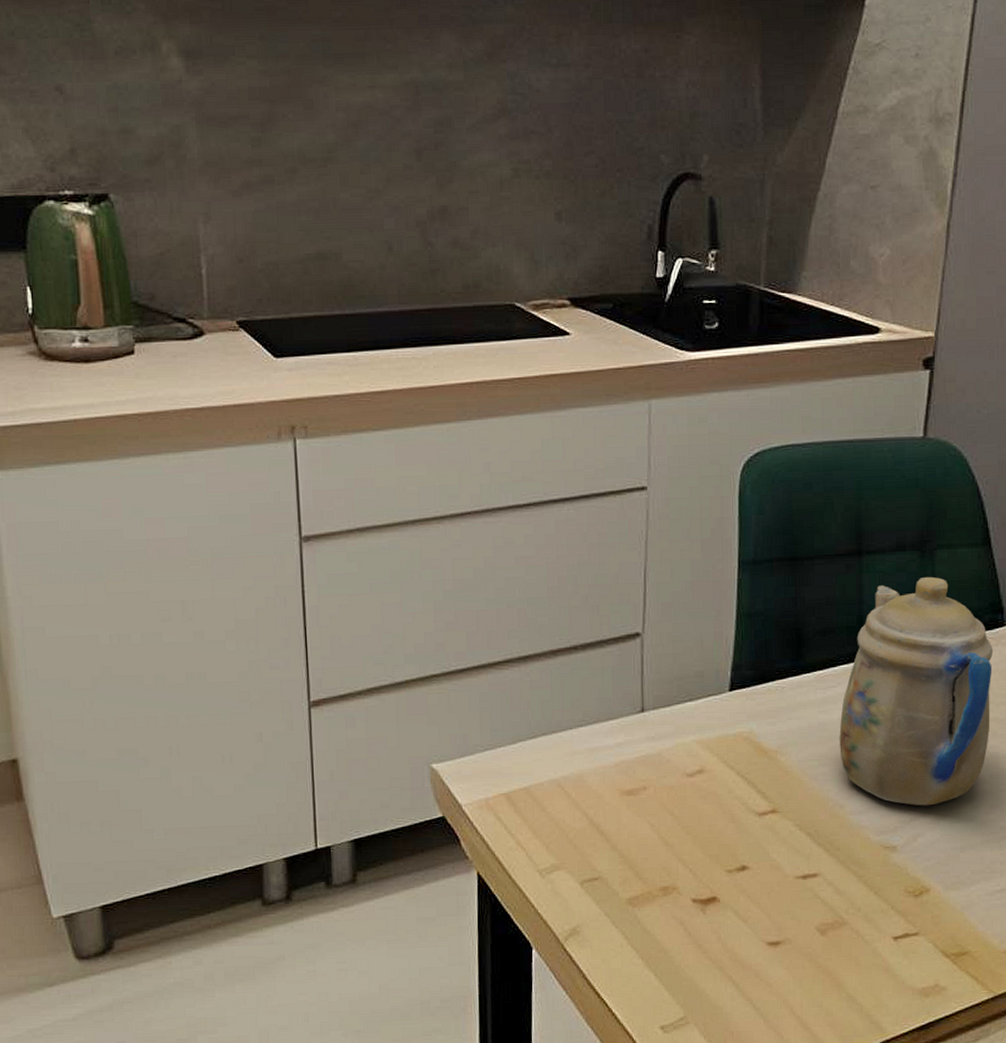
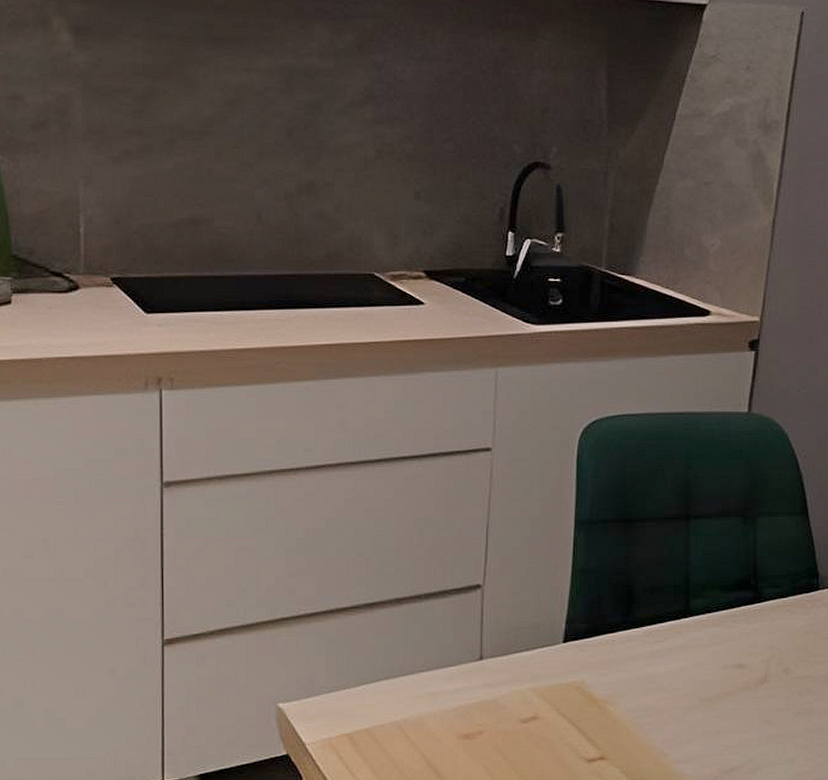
teapot: present [839,576,994,806] -> none [665,541,809,757]

